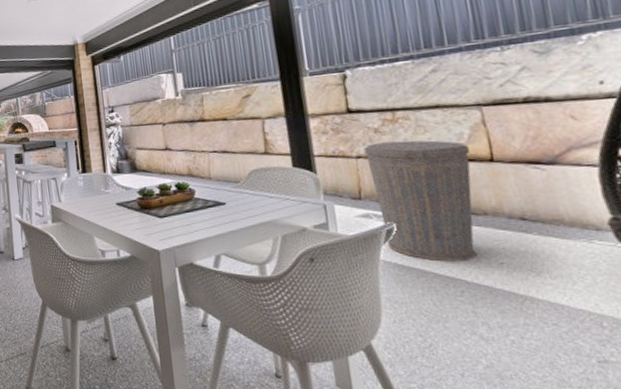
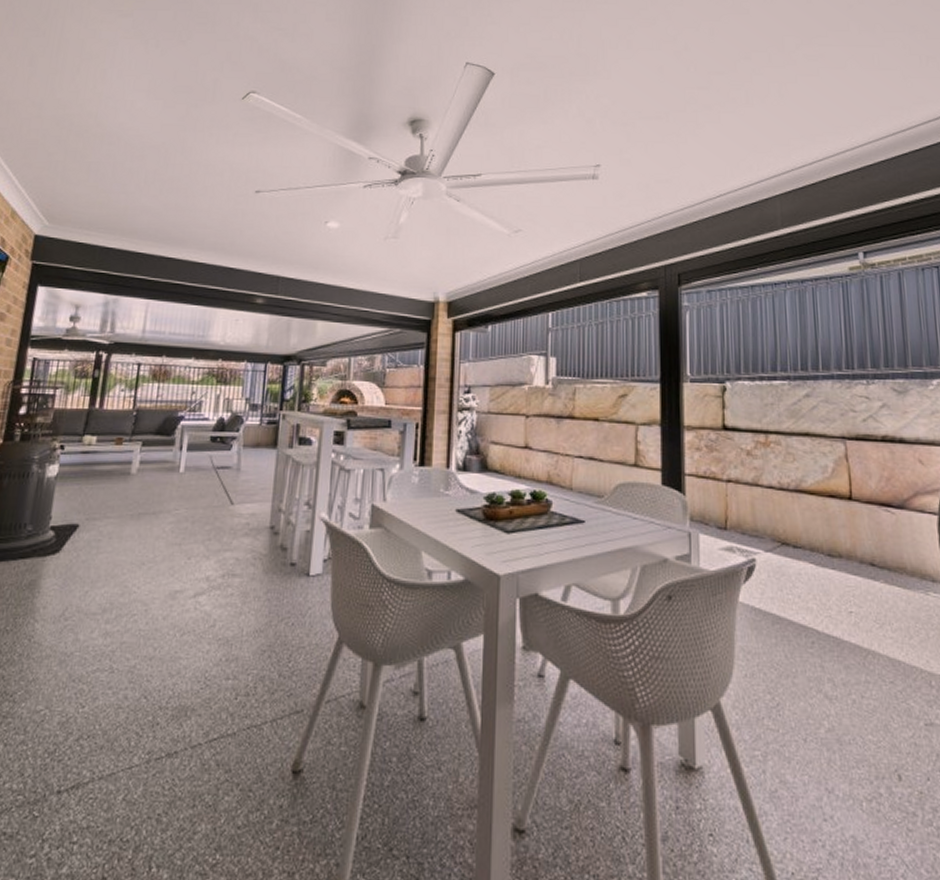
trash can: present [363,140,476,262] -> none [734,467,832,608]

